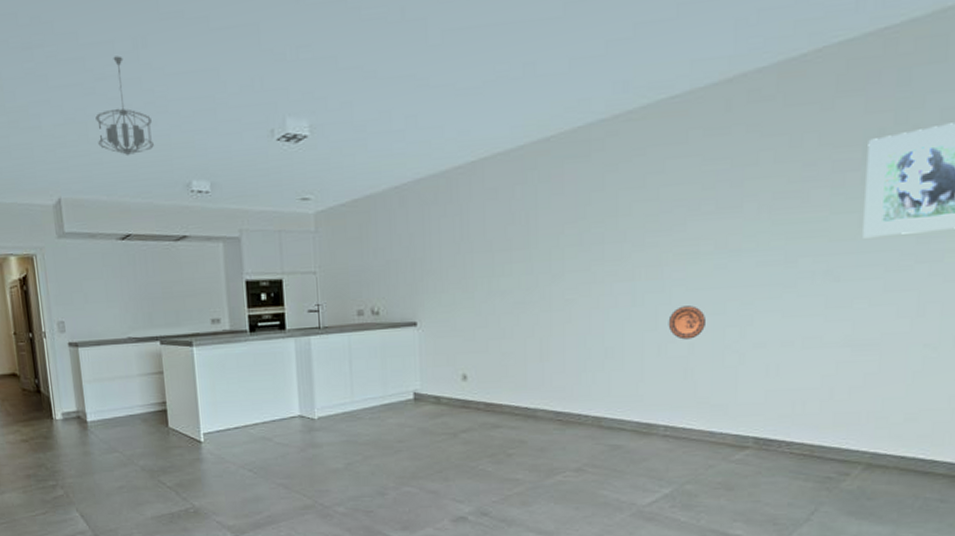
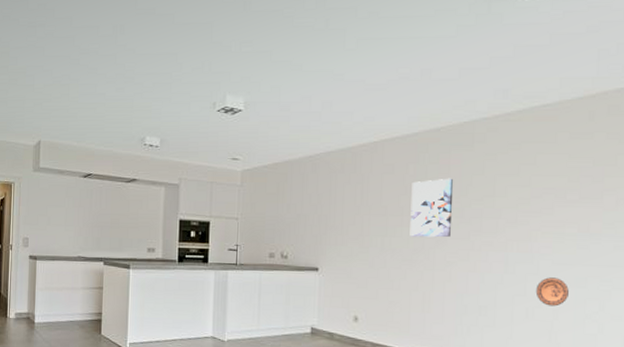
chandelier: present [95,56,154,156] -> none [76,37,120,113]
wall art: none [520,198,569,274] -> present [410,178,454,238]

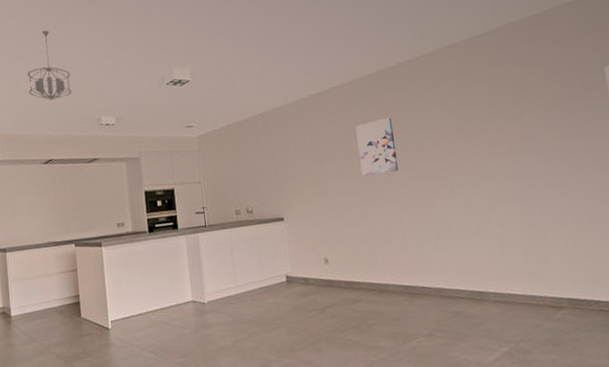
chandelier: none [76,37,120,113] -> present [27,30,72,101]
decorative plate: present [535,277,569,307] -> none [482,194,512,221]

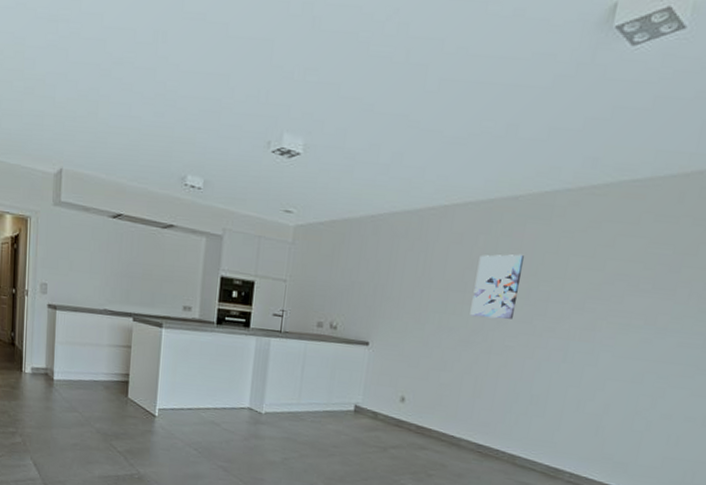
chandelier: present [27,30,72,101] -> none [106,44,159,141]

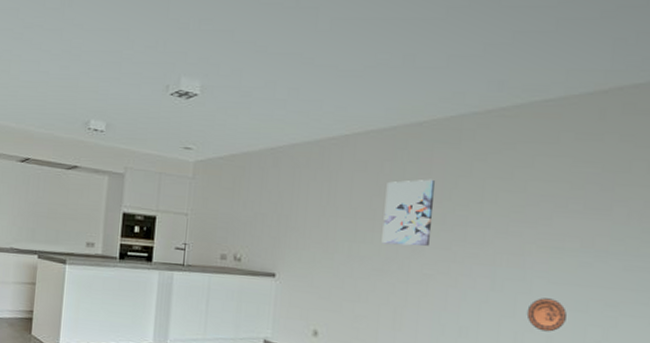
decorative plate: none [590,370,625,401] -> present [526,298,567,332]

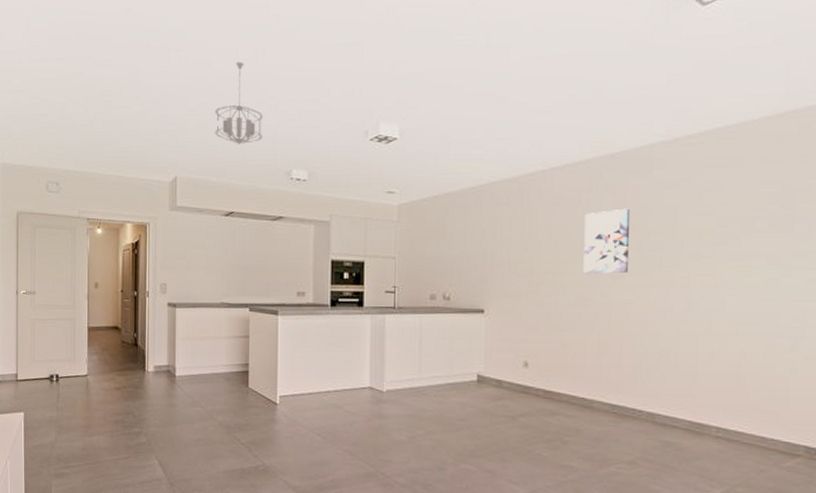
chandelier: none [17,10,65,93] -> present [215,61,263,145]
decorative plate: present [526,298,567,332] -> none [721,315,758,346]

